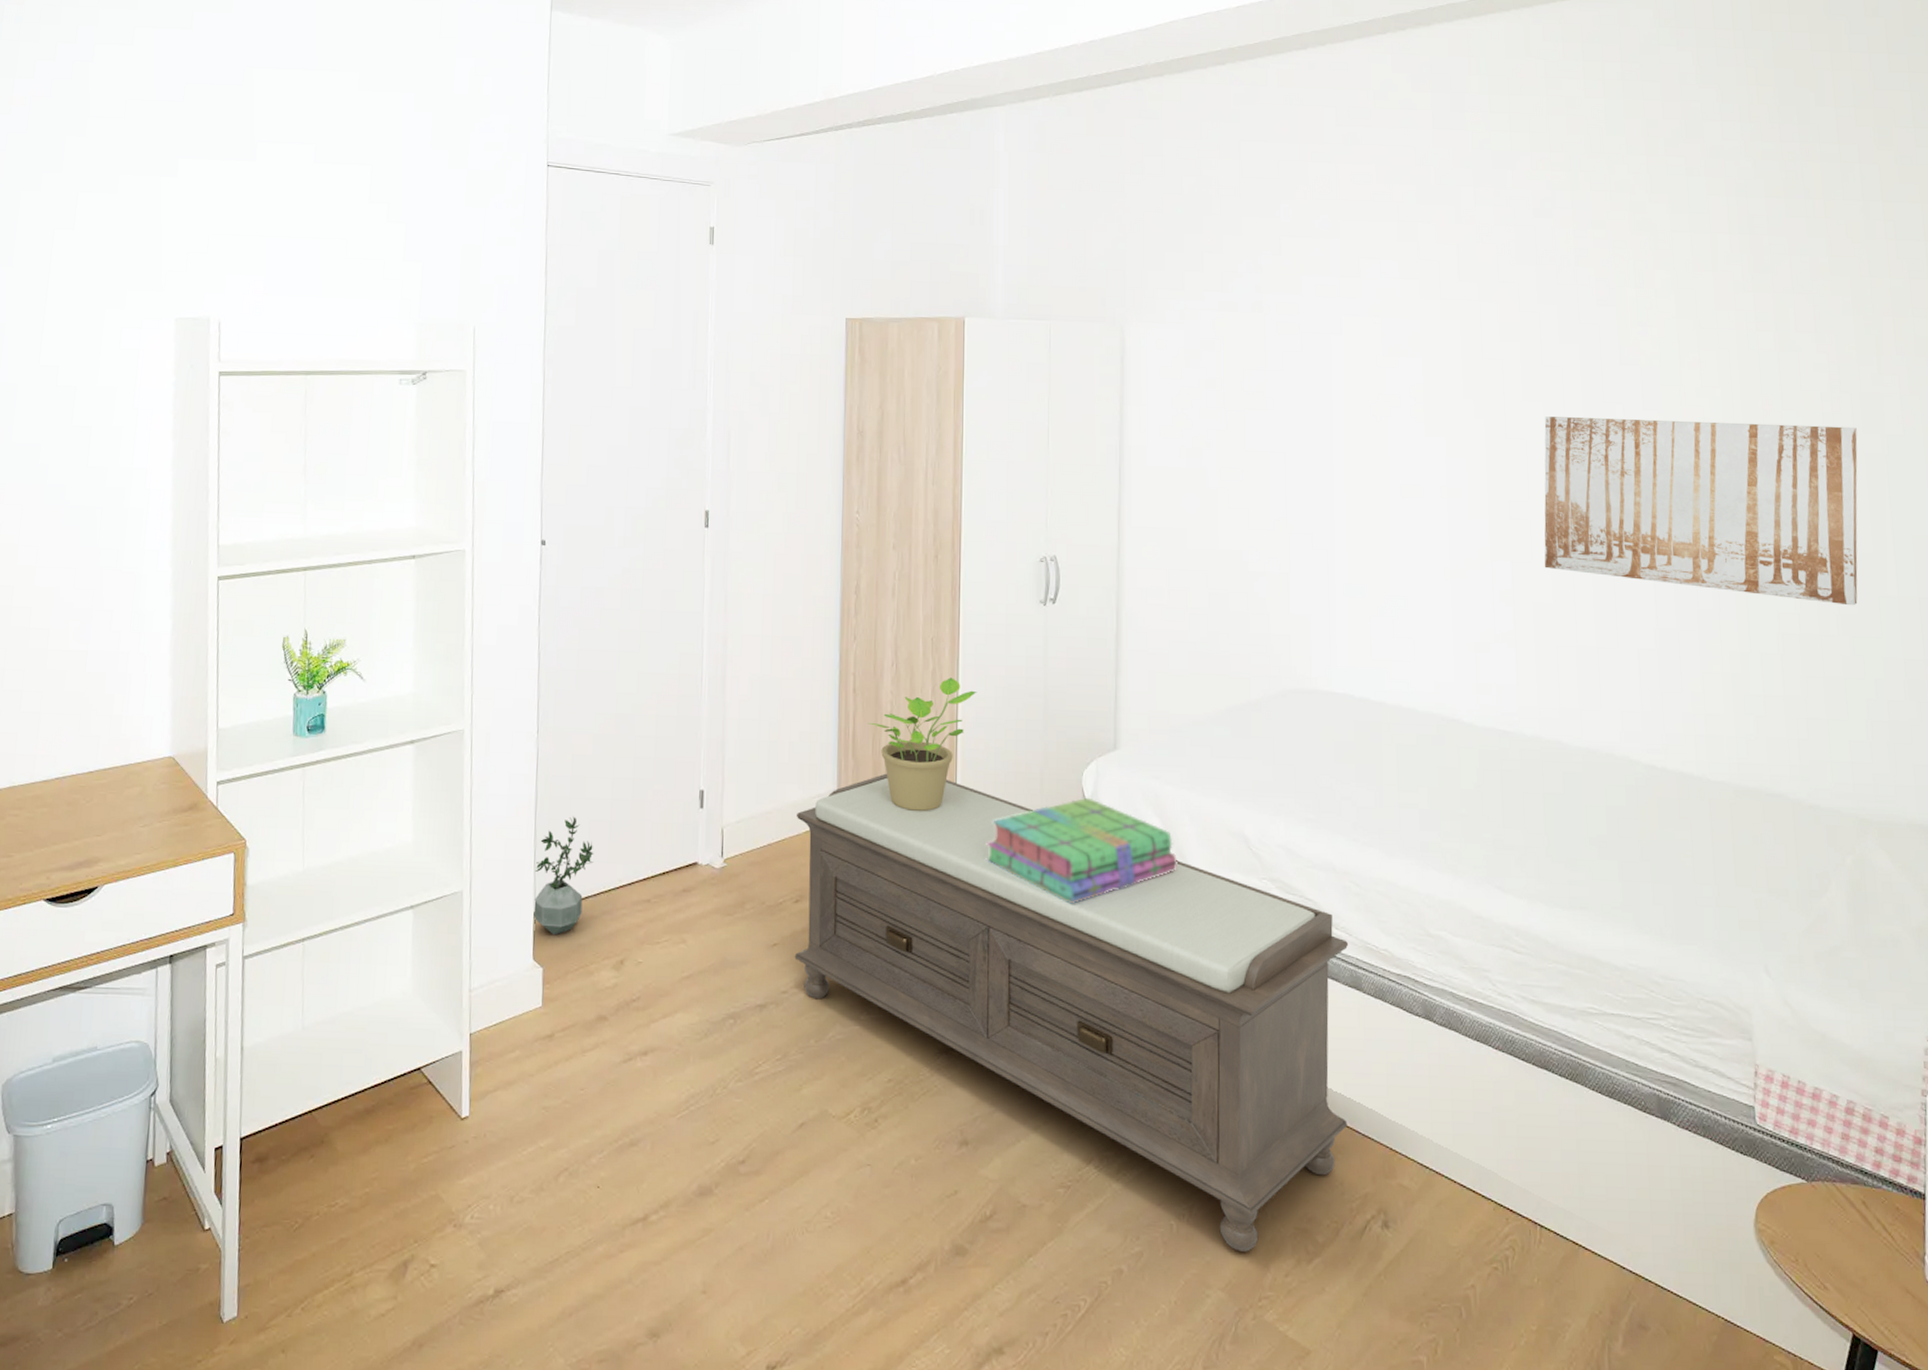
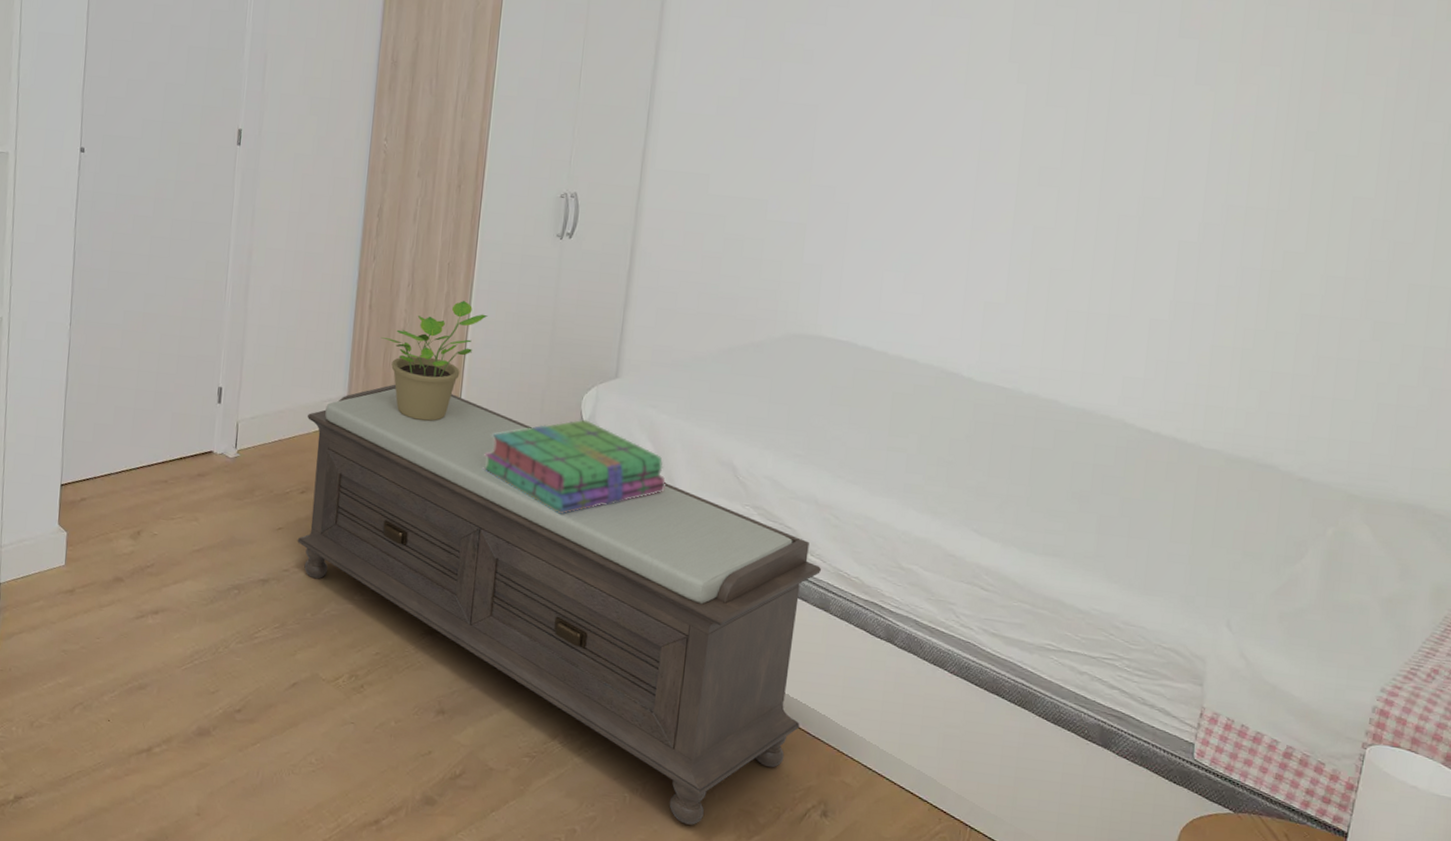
potted plant: present [533,816,594,936] -> none [60,402,118,506]
wall art: present [1544,416,1858,606] -> none [1066,85,1419,292]

